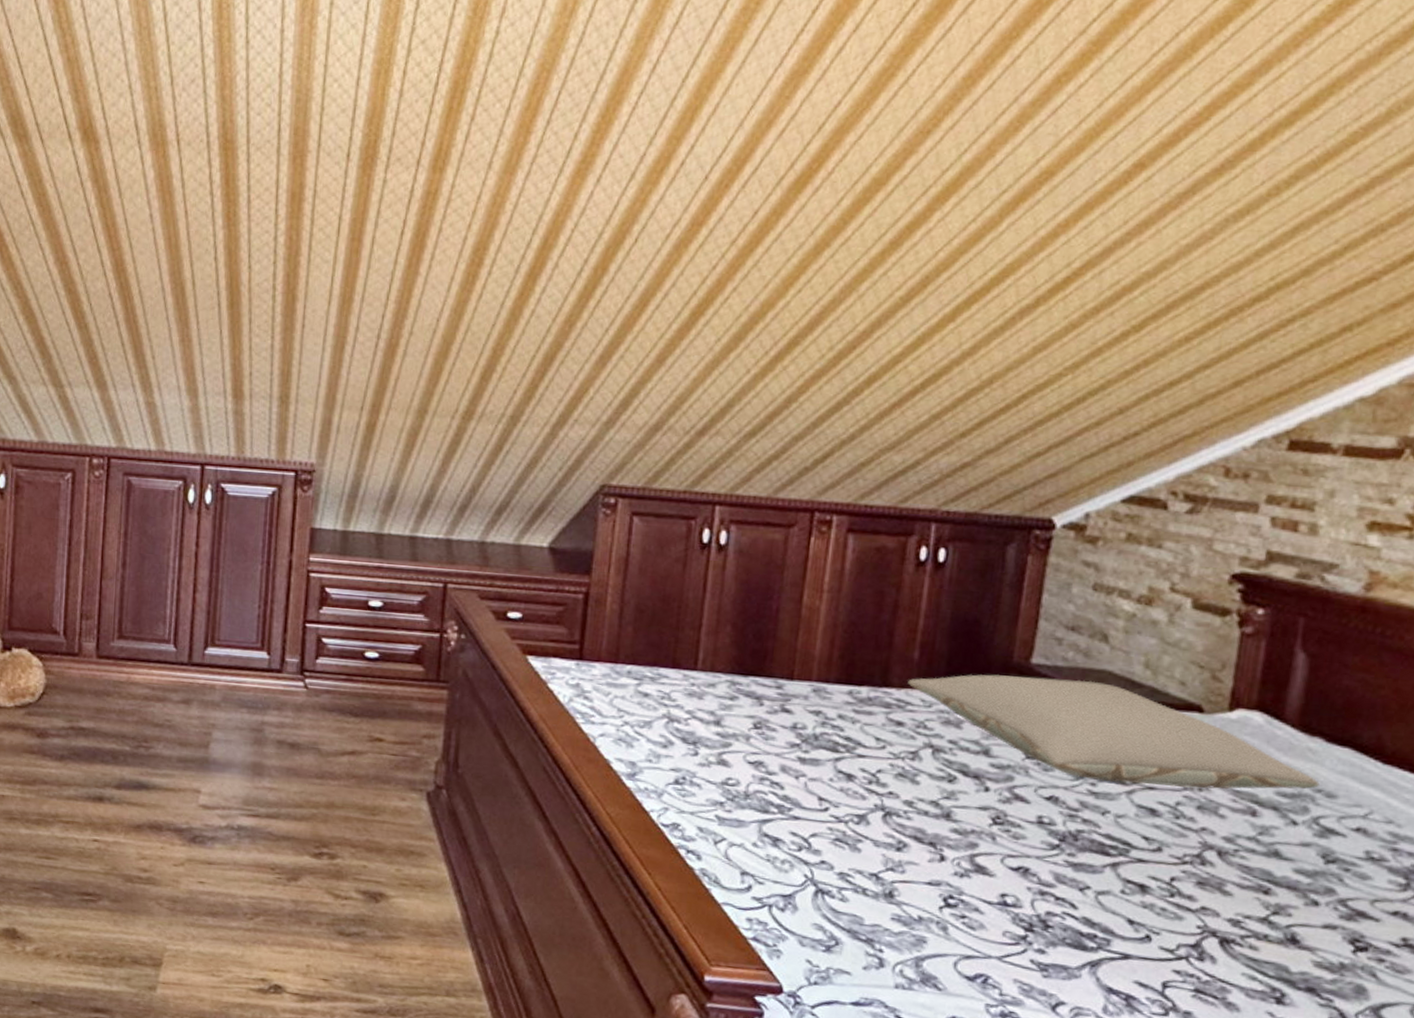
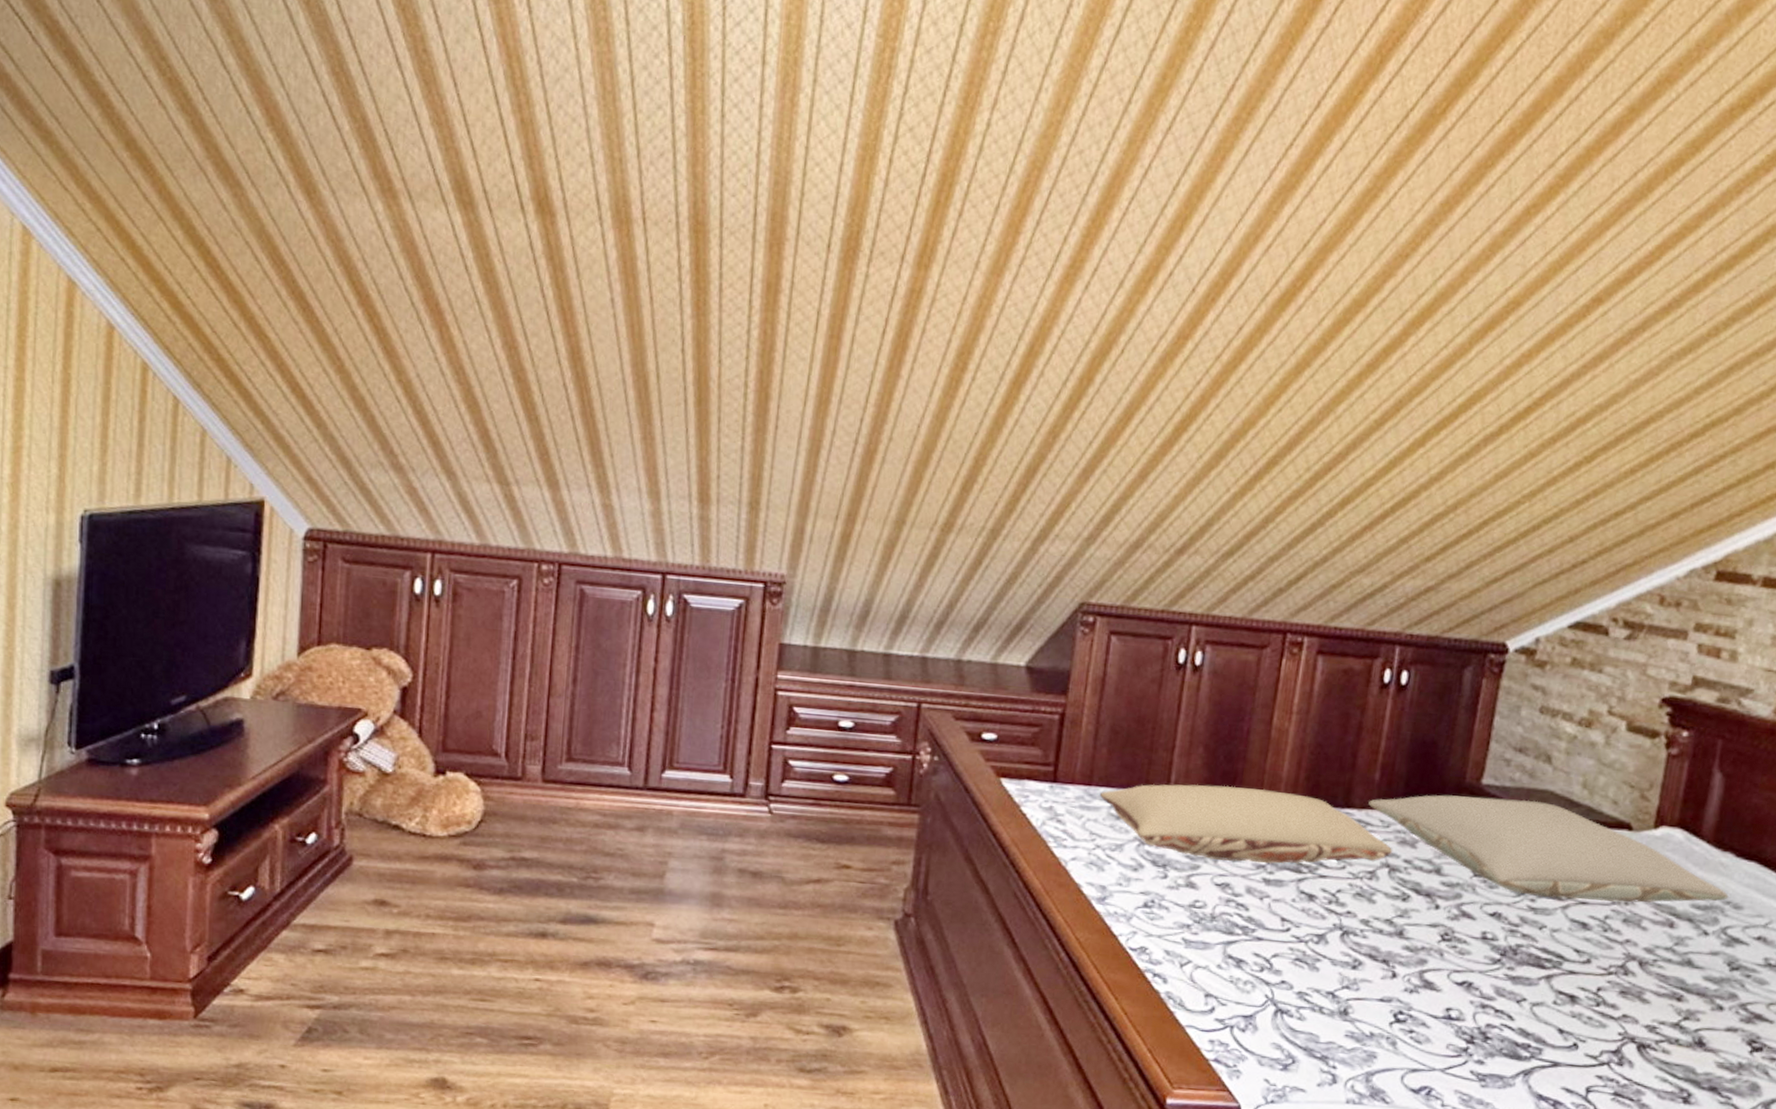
pillow: none [626,662,936,743] -> present [1099,784,1393,864]

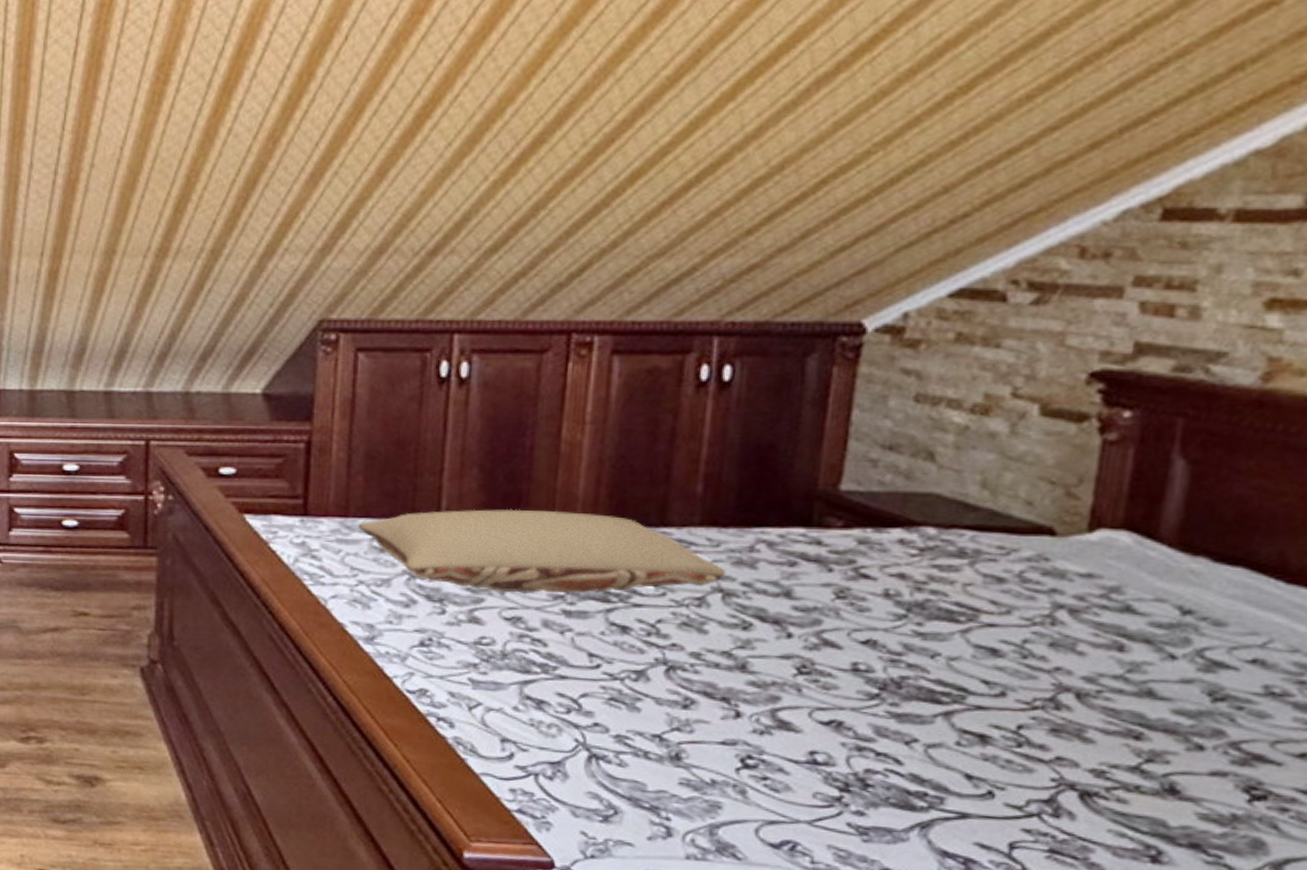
pillow: present [1368,794,1729,903] -> none [690,505,1205,623]

